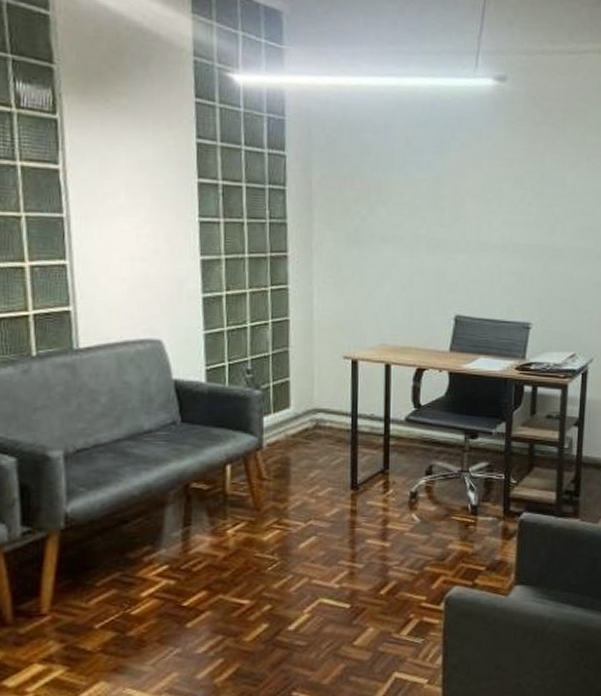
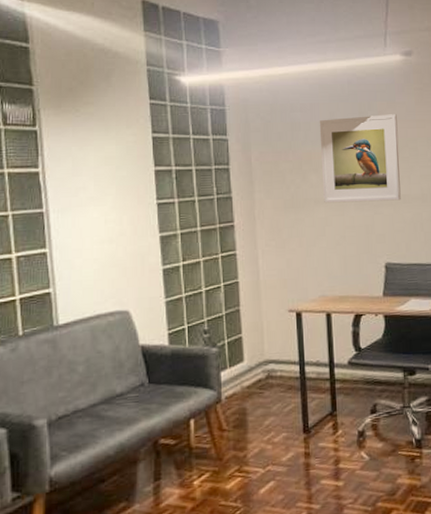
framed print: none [392,145,482,247] -> present [319,114,401,204]

